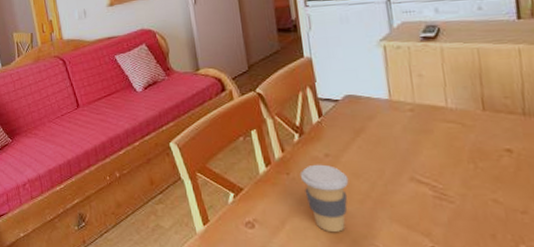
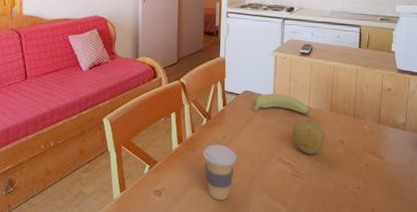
banana: none [361,94,450,120] -> present [253,93,310,114]
fruit: none [424,123,480,170] -> present [292,118,325,155]

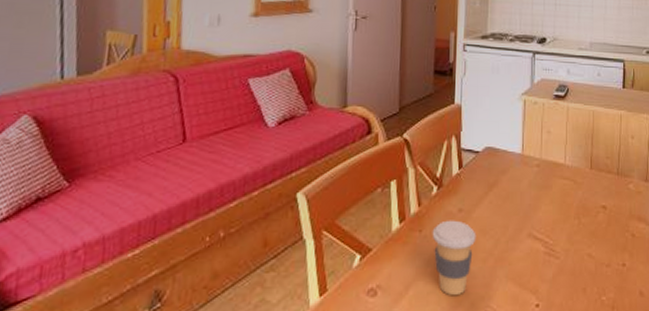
banana: present [253,93,310,114] -> none [496,149,566,174]
fruit: present [292,118,325,155] -> none [545,180,584,226]

